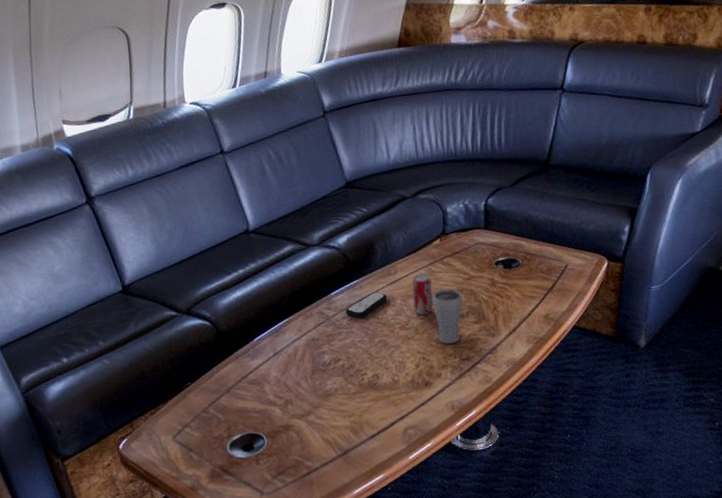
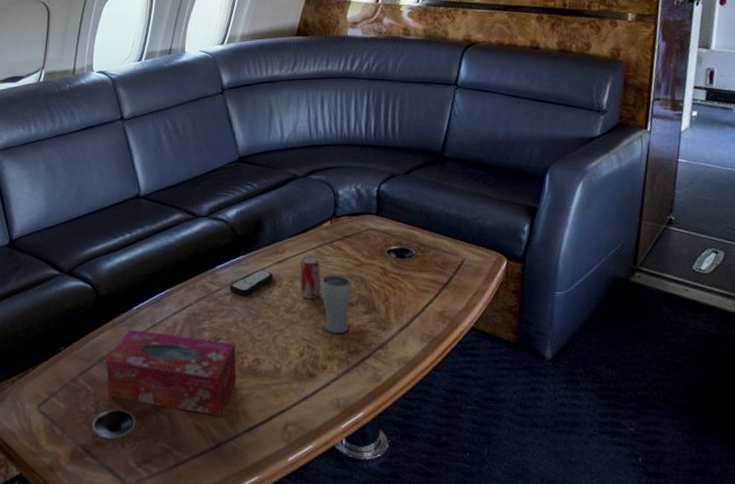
tissue box: none [233,359,359,428] -> present [106,329,237,416]

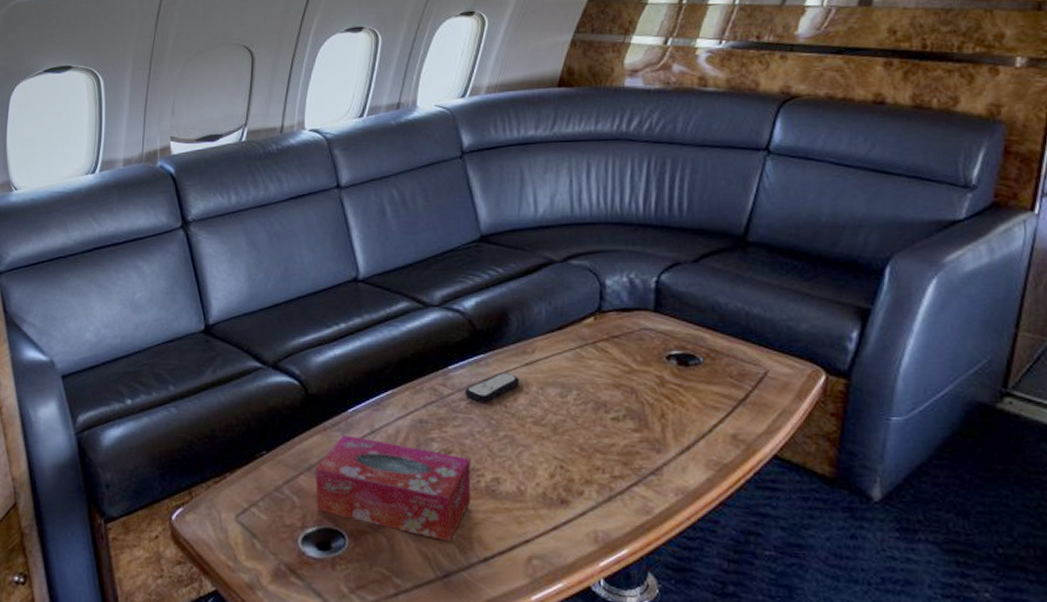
beverage can: present [299,256,321,299] -> none [552,359,579,410]
drinking glass: present [320,274,353,334] -> none [578,381,620,454]

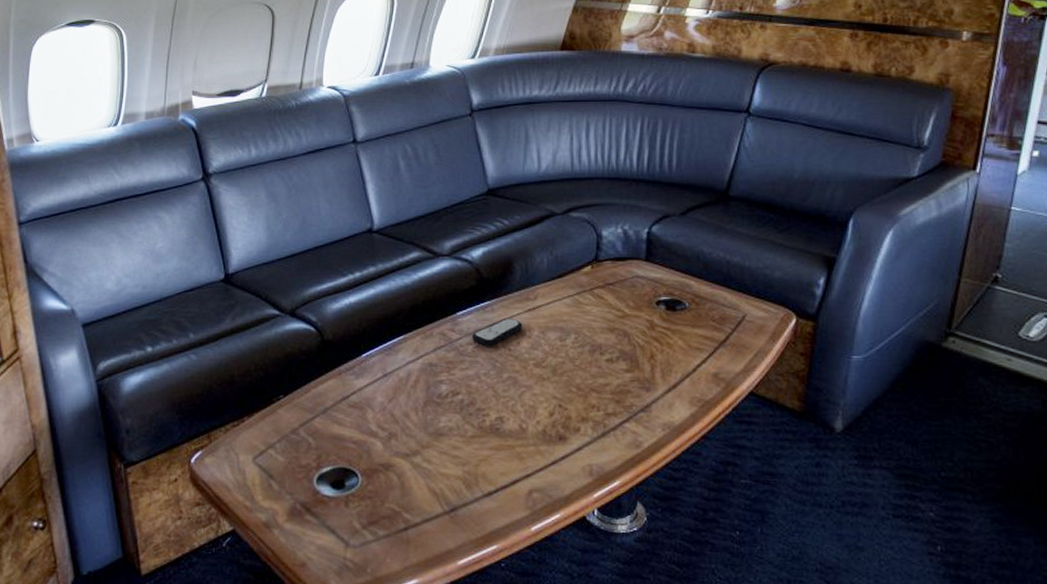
tissue box: present [315,435,471,542] -> none [330,379,477,478]

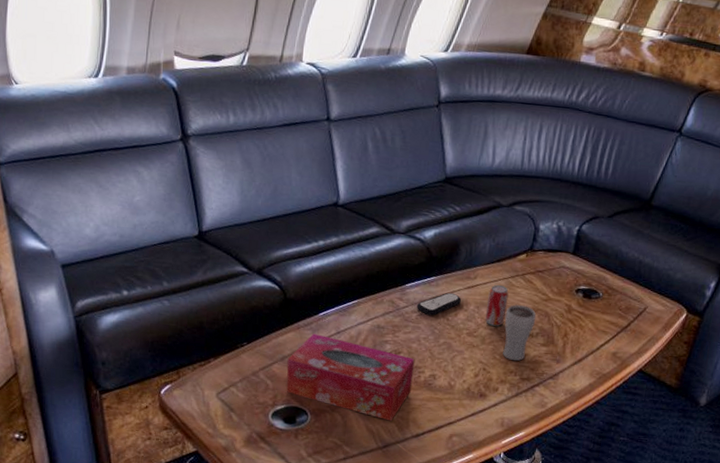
tissue box: none [330,379,477,478] -> present [286,333,415,421]
beverage can: none [552,305,577,353] -> present [484,285,509,326]
drinking glass: none [576,325,614,393] -> present [503,304,537,361]

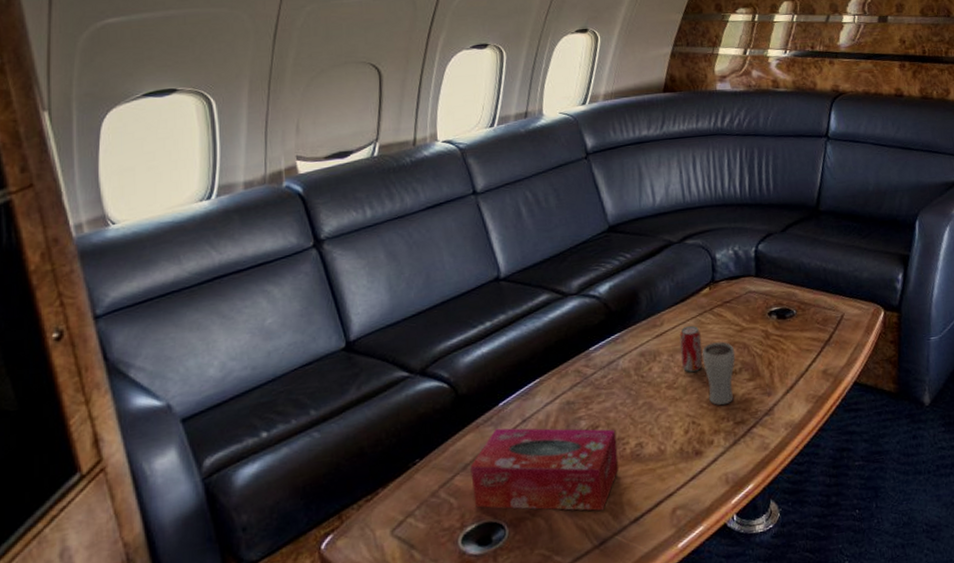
remote control: present [417,292,461,316] -> none [606,346,652,377]

